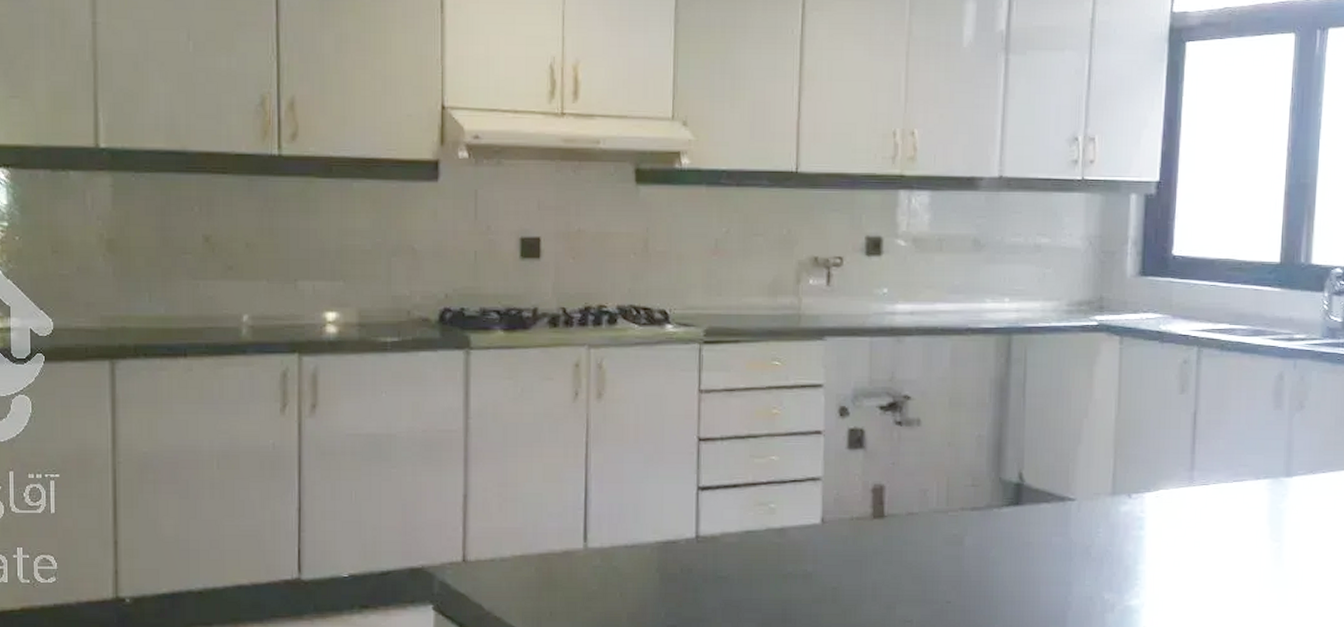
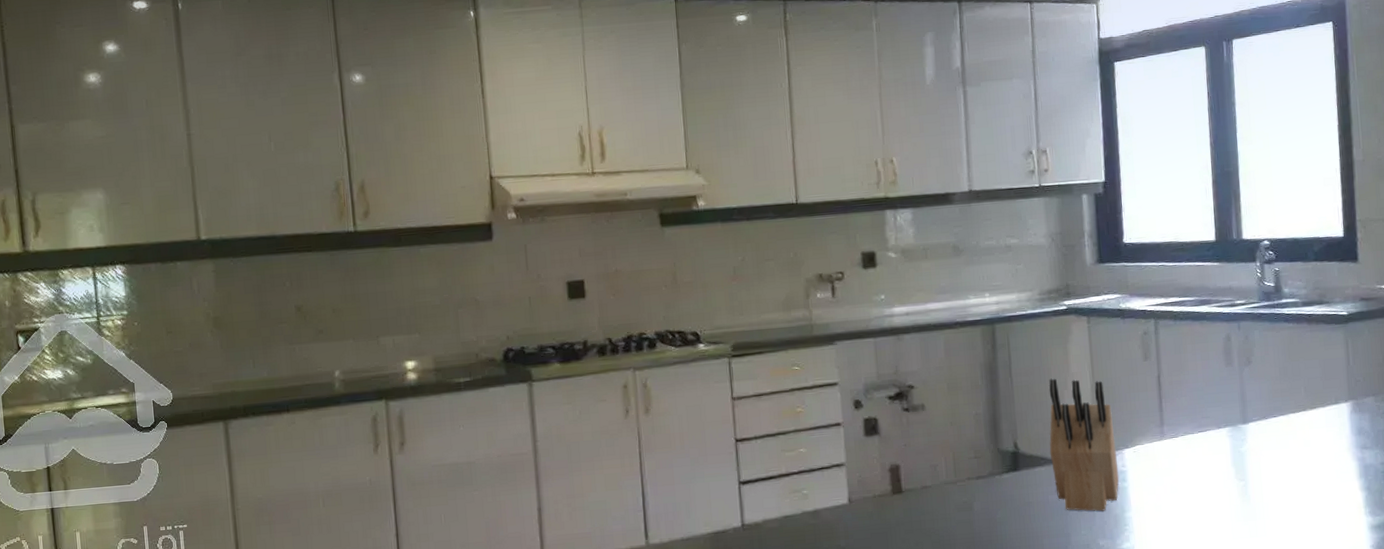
knife block: none [1059,403,1136,561] -> present [1048,378,1119,512]

